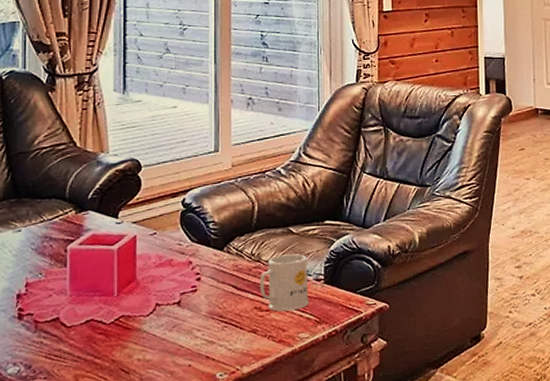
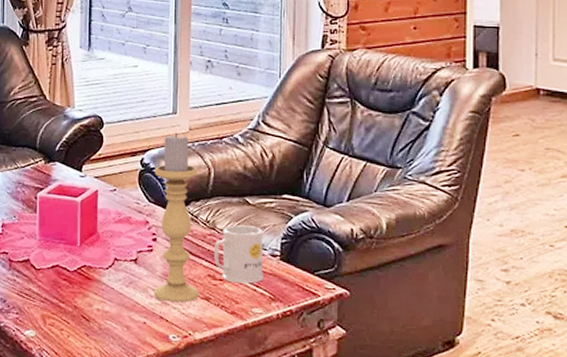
candle holder: none [197,170,246,341] -> present [154,132,199,303]

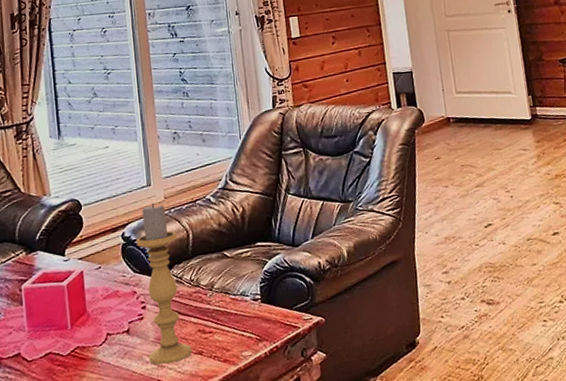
mug: present [213,225,265,284] -> none [200,276,250,333]

